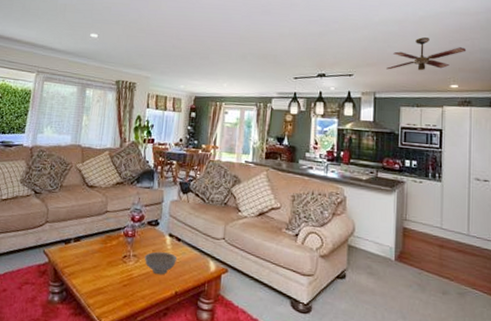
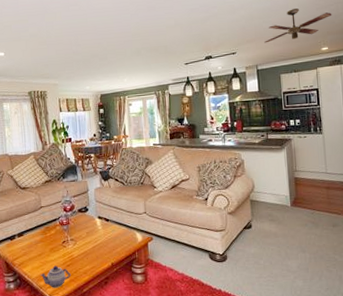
teapot: none [91,282,126,310] -> present [40,265,71,288]
decorative bowl: present [144,251,177,275] -> none [80,232,108,252]

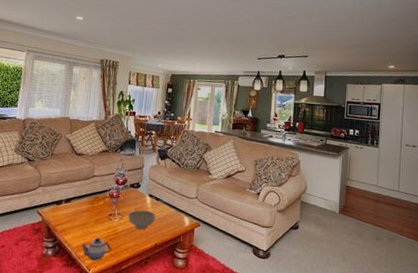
decorative bowl: none [80,232,108,252] -> present [127,210,156,230]
ceiling fan: present [264,8,332,43] -> none [336,24,403,54]

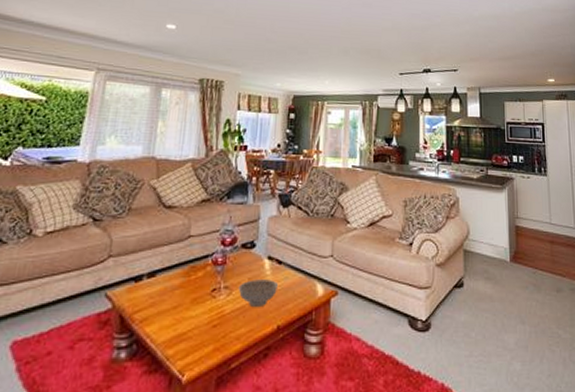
teapot: present [81,237,112,261] -> none [170,325,217,360]

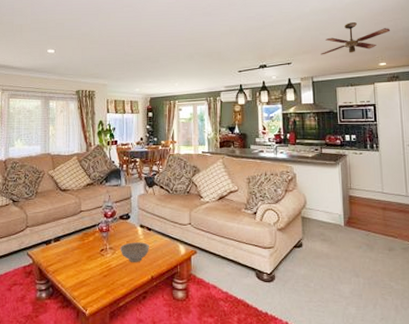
ceiling fan: none [489,33,559,66] -> present [321,22,391,55]

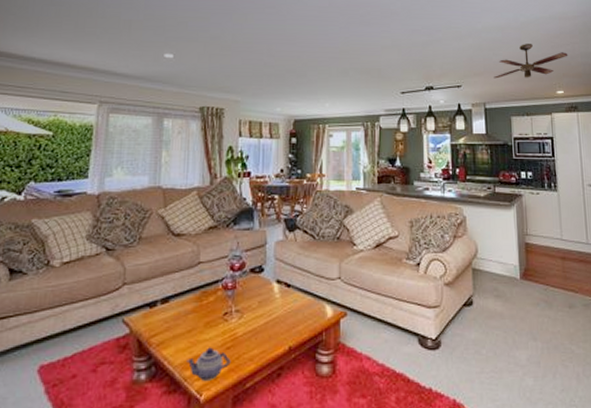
teapot: none [75,275,107,300] -> present [187,347,231,381]
decorative bowl: present [120,242,149,263] -> none [249,302,287,330]

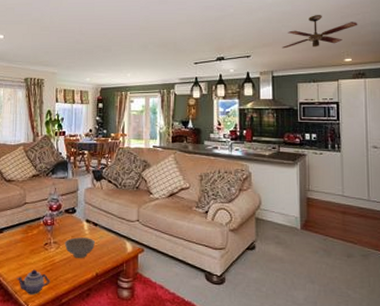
decorative bowl: none [249,302,287,330] -> present [64,237,95,259]

